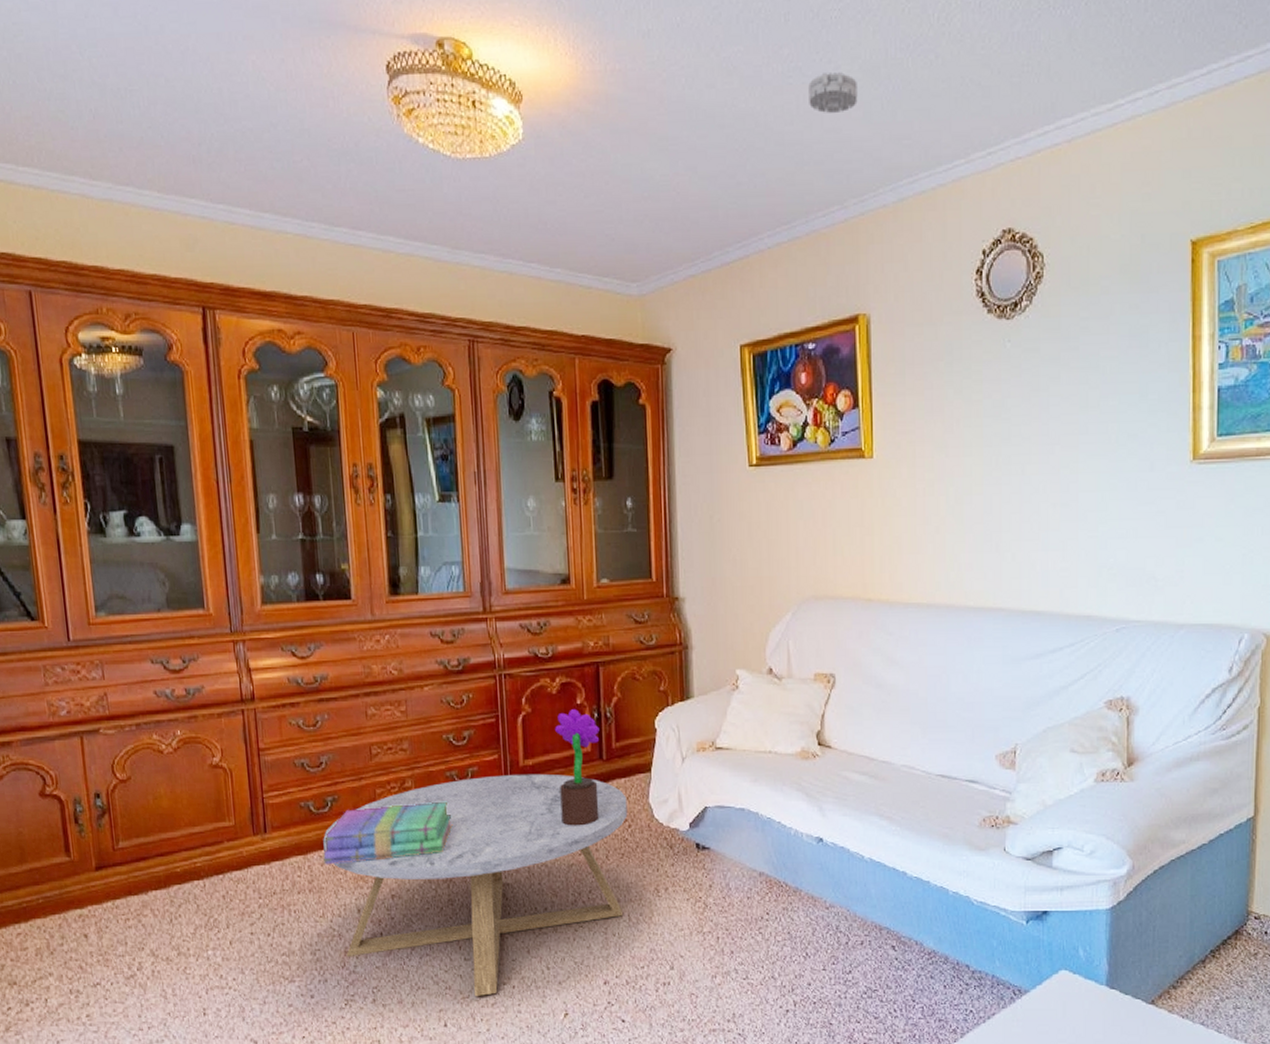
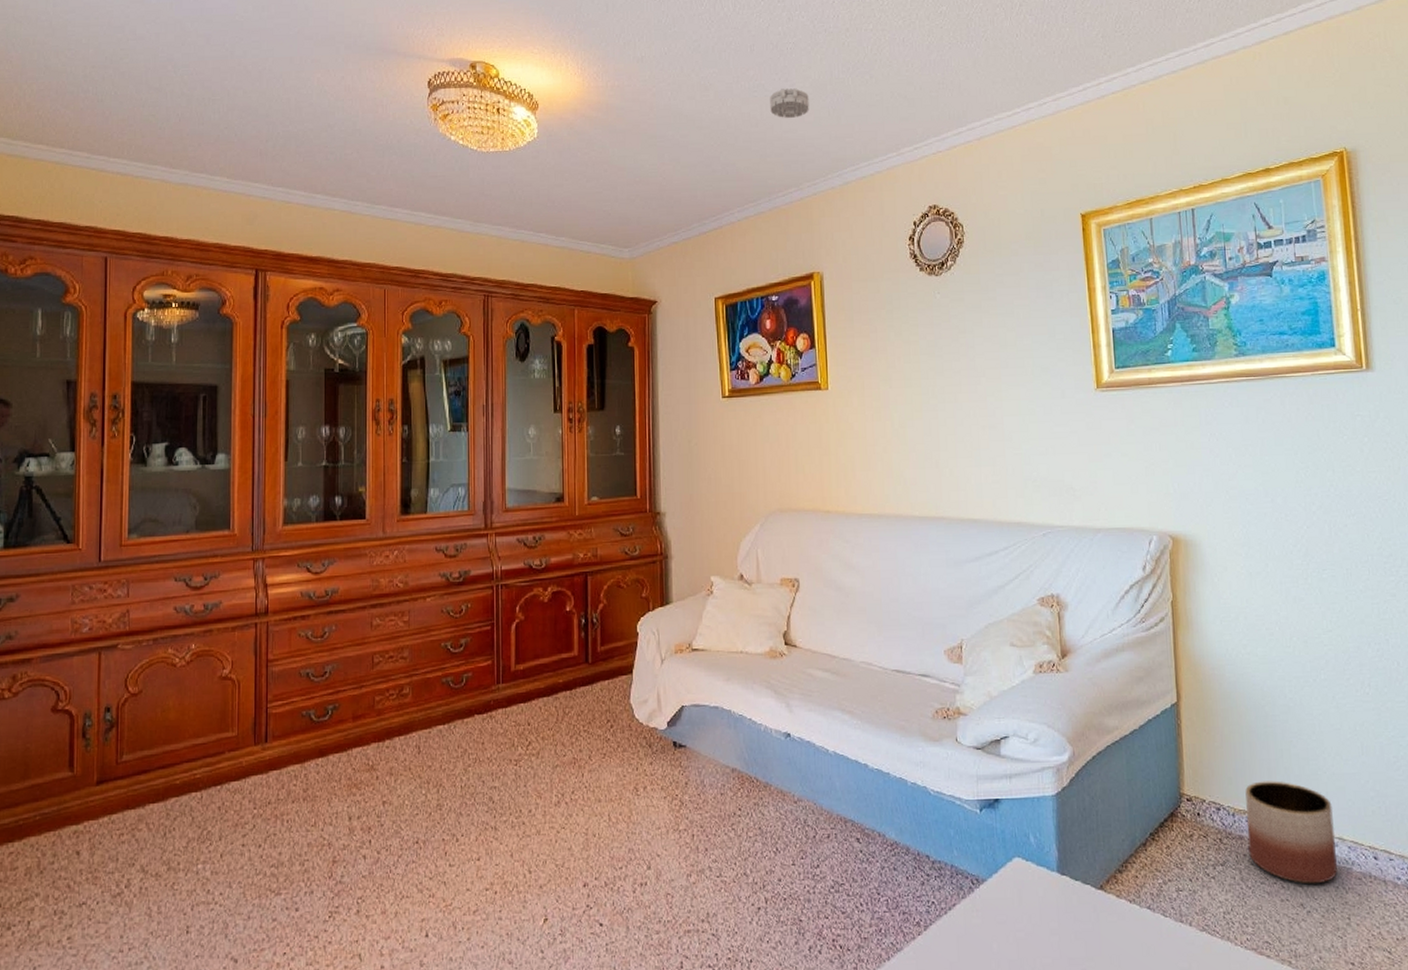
books: present [322,801,453,865] -> none [318,706,446,773]
coffee table: present [323,773,628,997] -> none [321,677,610,905]
potted flower: present [555,709,600,826] -> none [546,616,586,728]

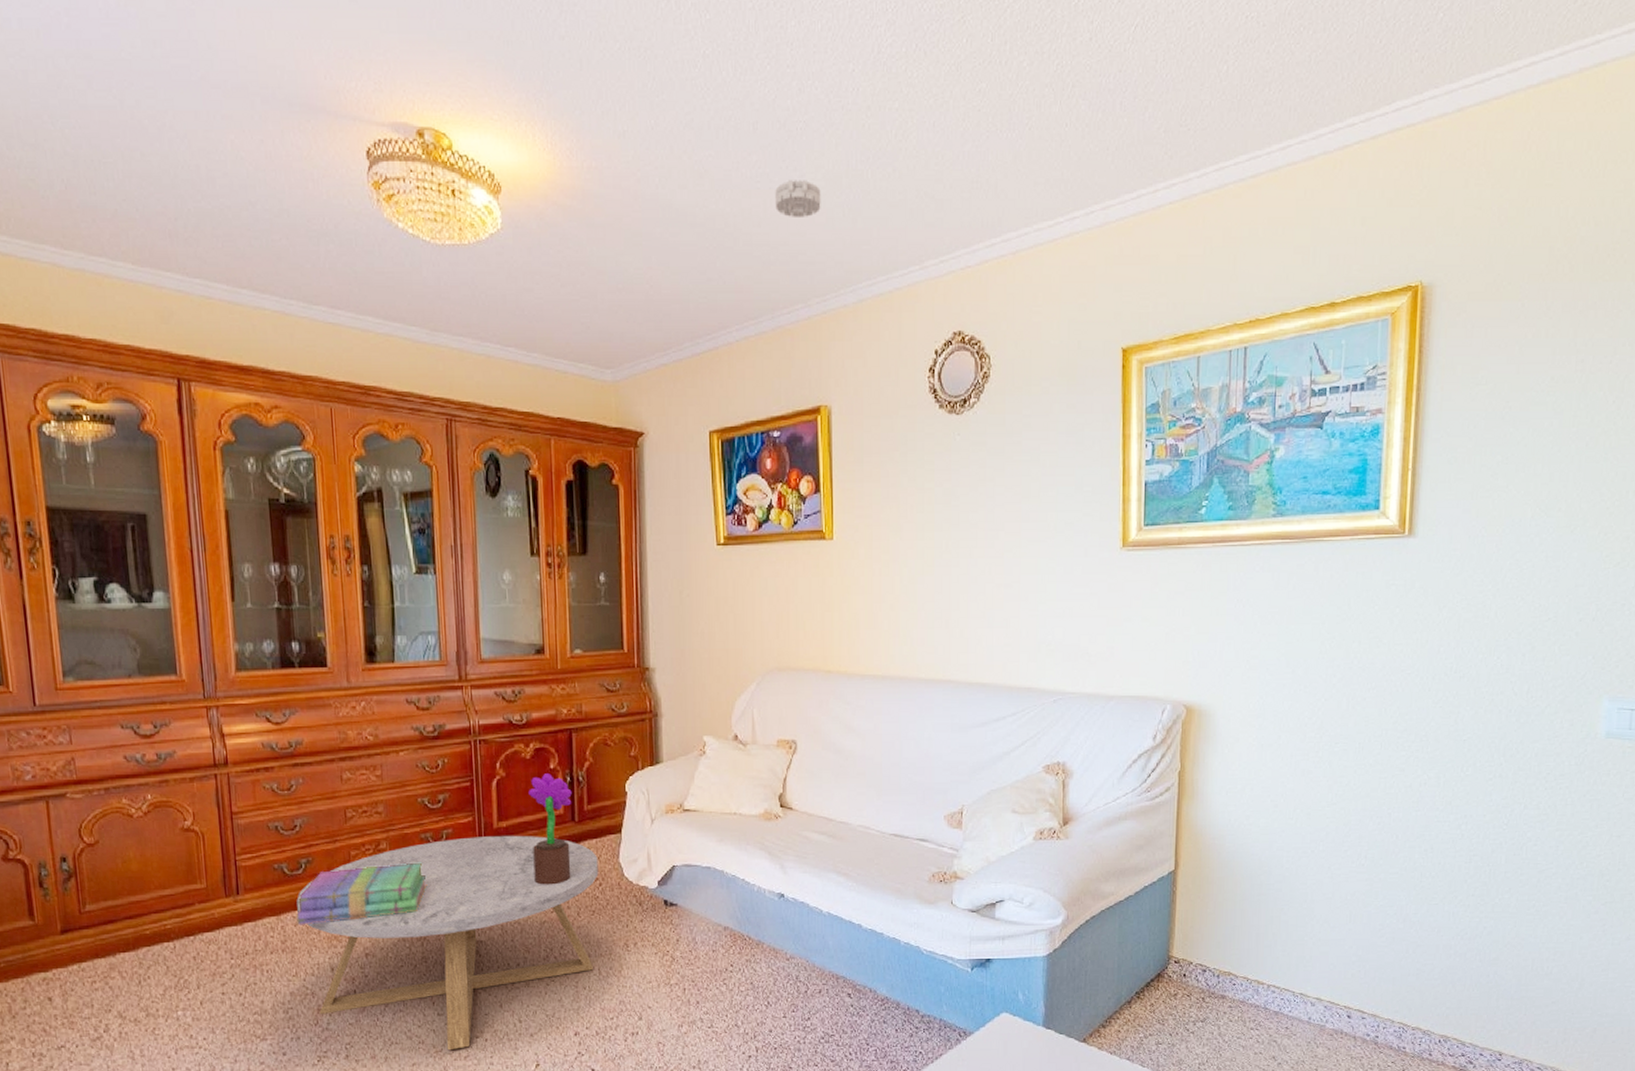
books: none [318,706,446,773] -> present [295,862,427,925]
coffee table: none [321,677,610,905] -> present [296,835,599,1051]
potted flower: none [546,616,586,728] -> present [529,773,572,885]
planter: present [1245,781,1337,885] -> none [1229,945,1314,1040]

